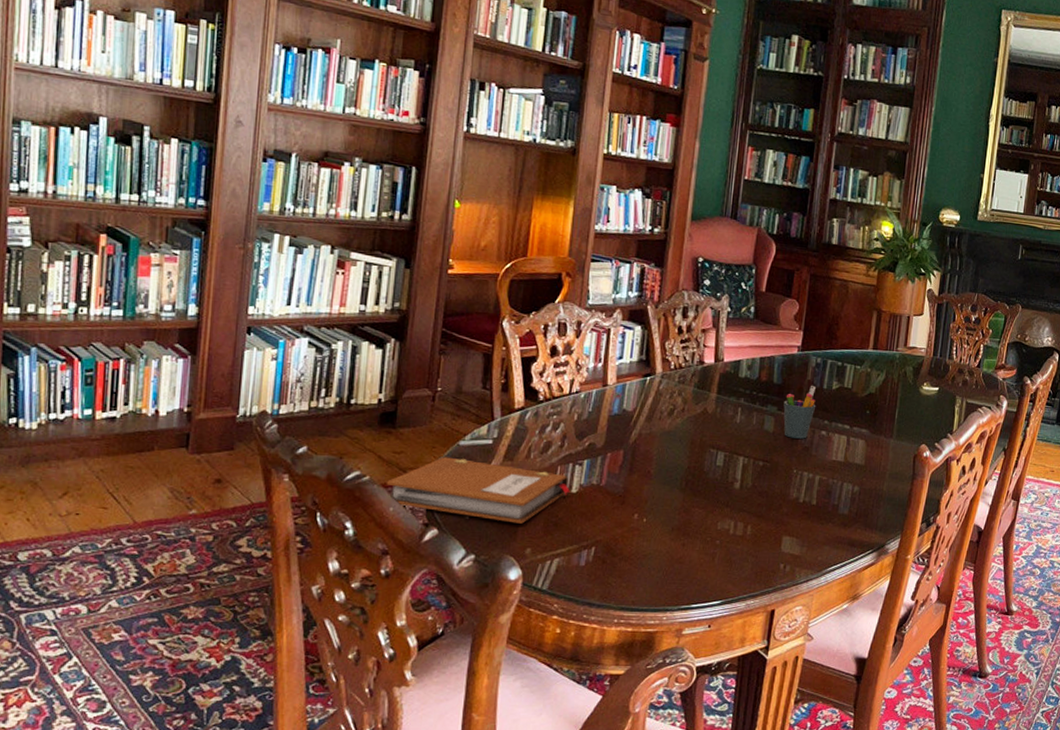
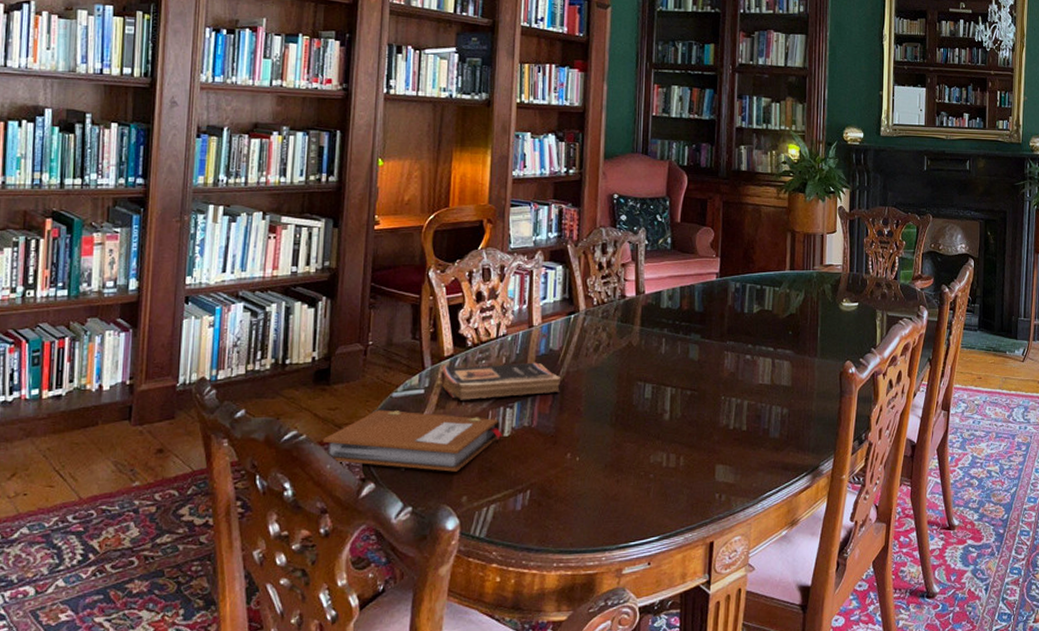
book: none [509,417,633,455] -> present [440,362,562,400]
pen holder: present [783,386,816,439] -> none [707,311,739,365]

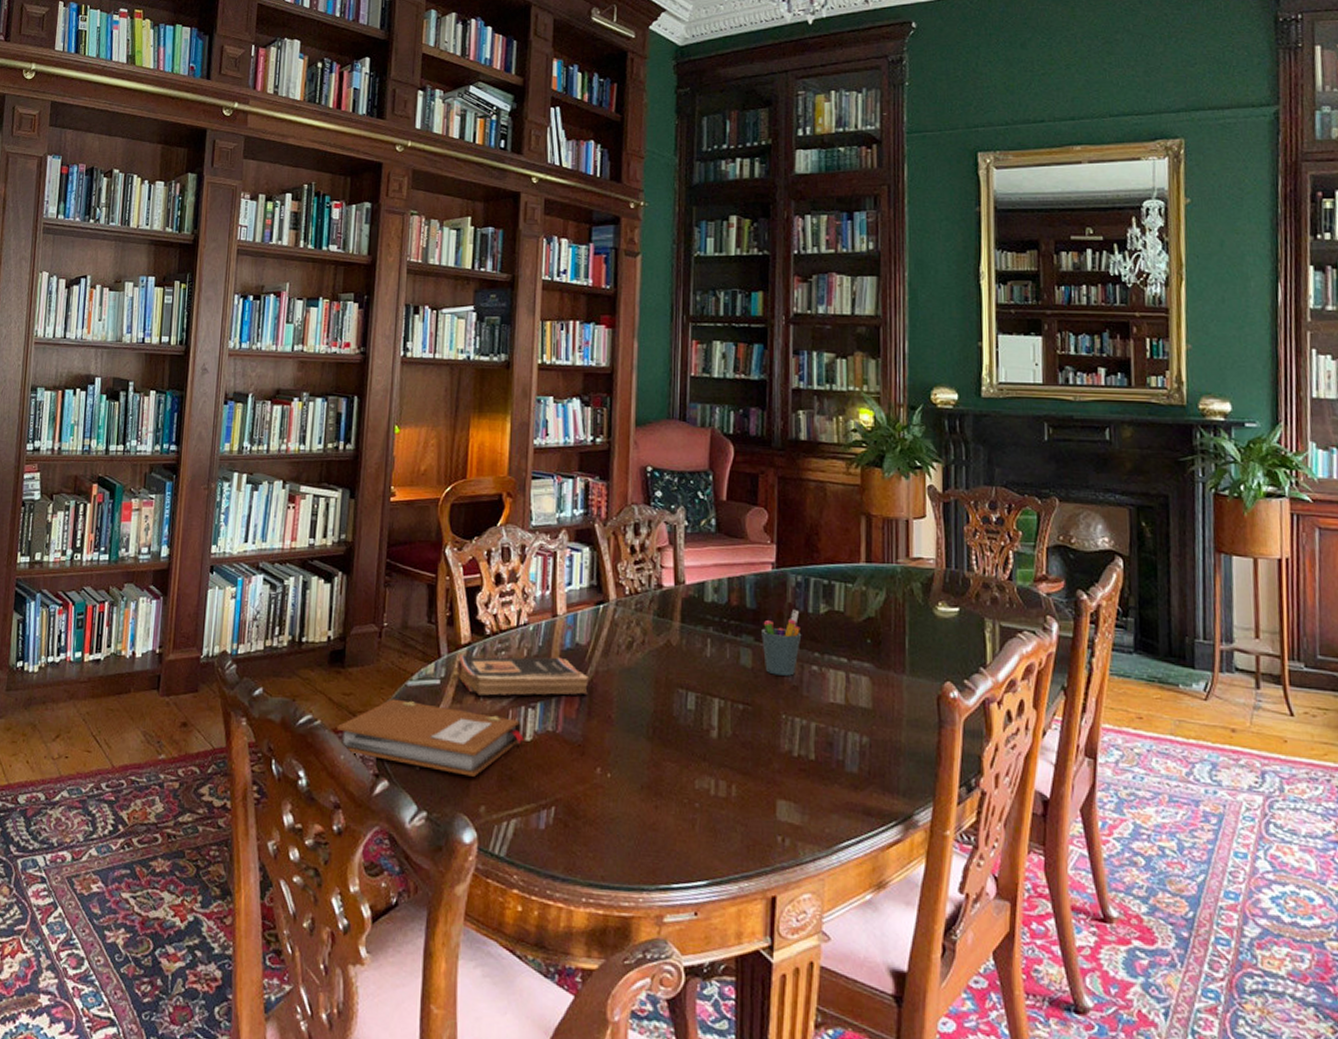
pen holder: none [707,311,739,365] -> present [761,610,802,676]

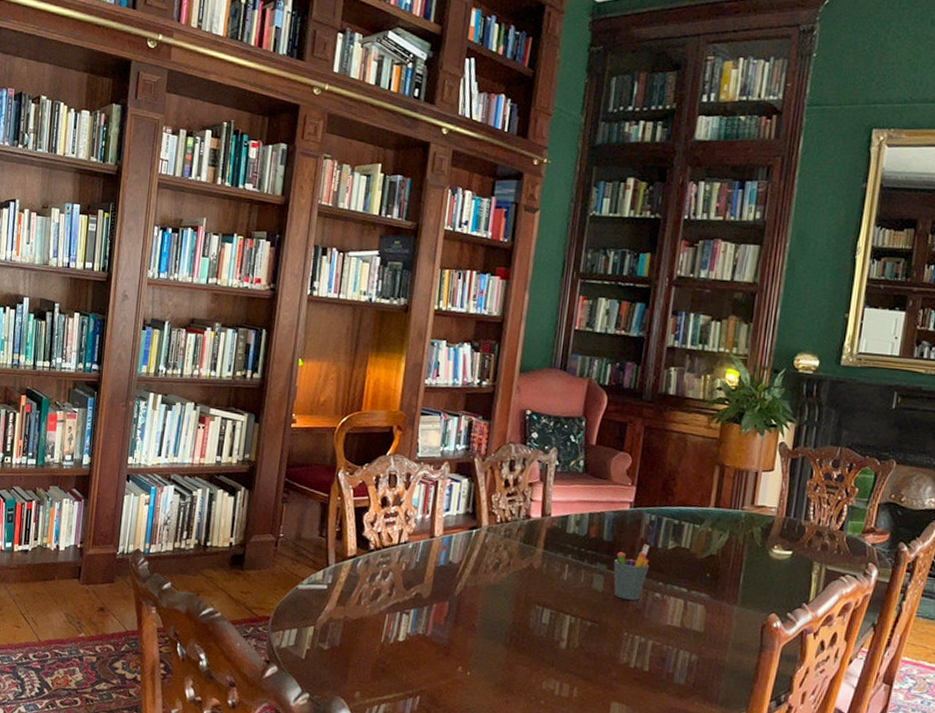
notebook: present [336,699,524,777] -> none [234,599,397,668]
book: present [456,653,590,696] -> none [342,564,459,606]

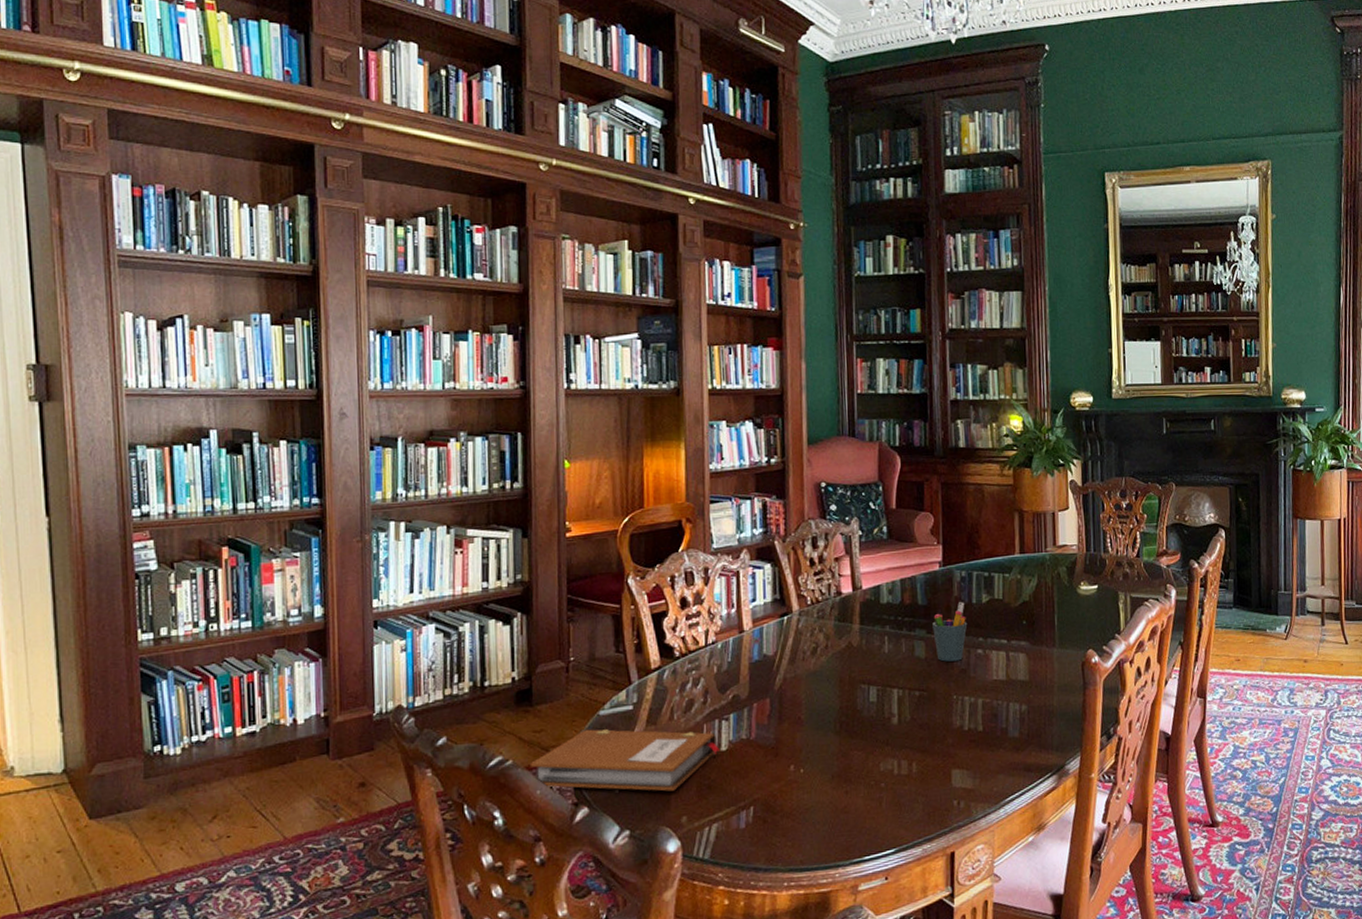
notebook: none [234,599,397,668] -> present [529,729,719,792]

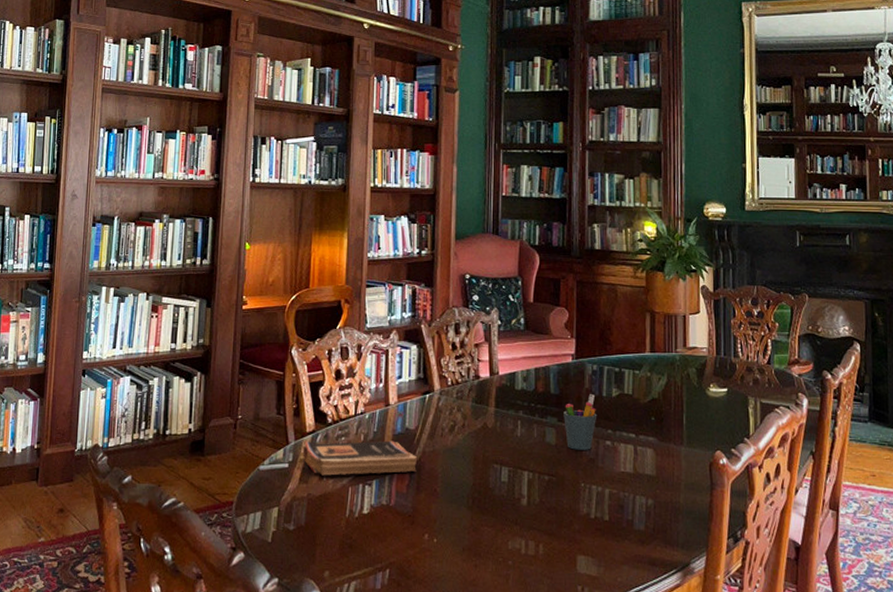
notebook: present [529,729,719,792] -> none [197,481,362,546]
book: none [648,669,778,715] -> present [302,440,418,476]

